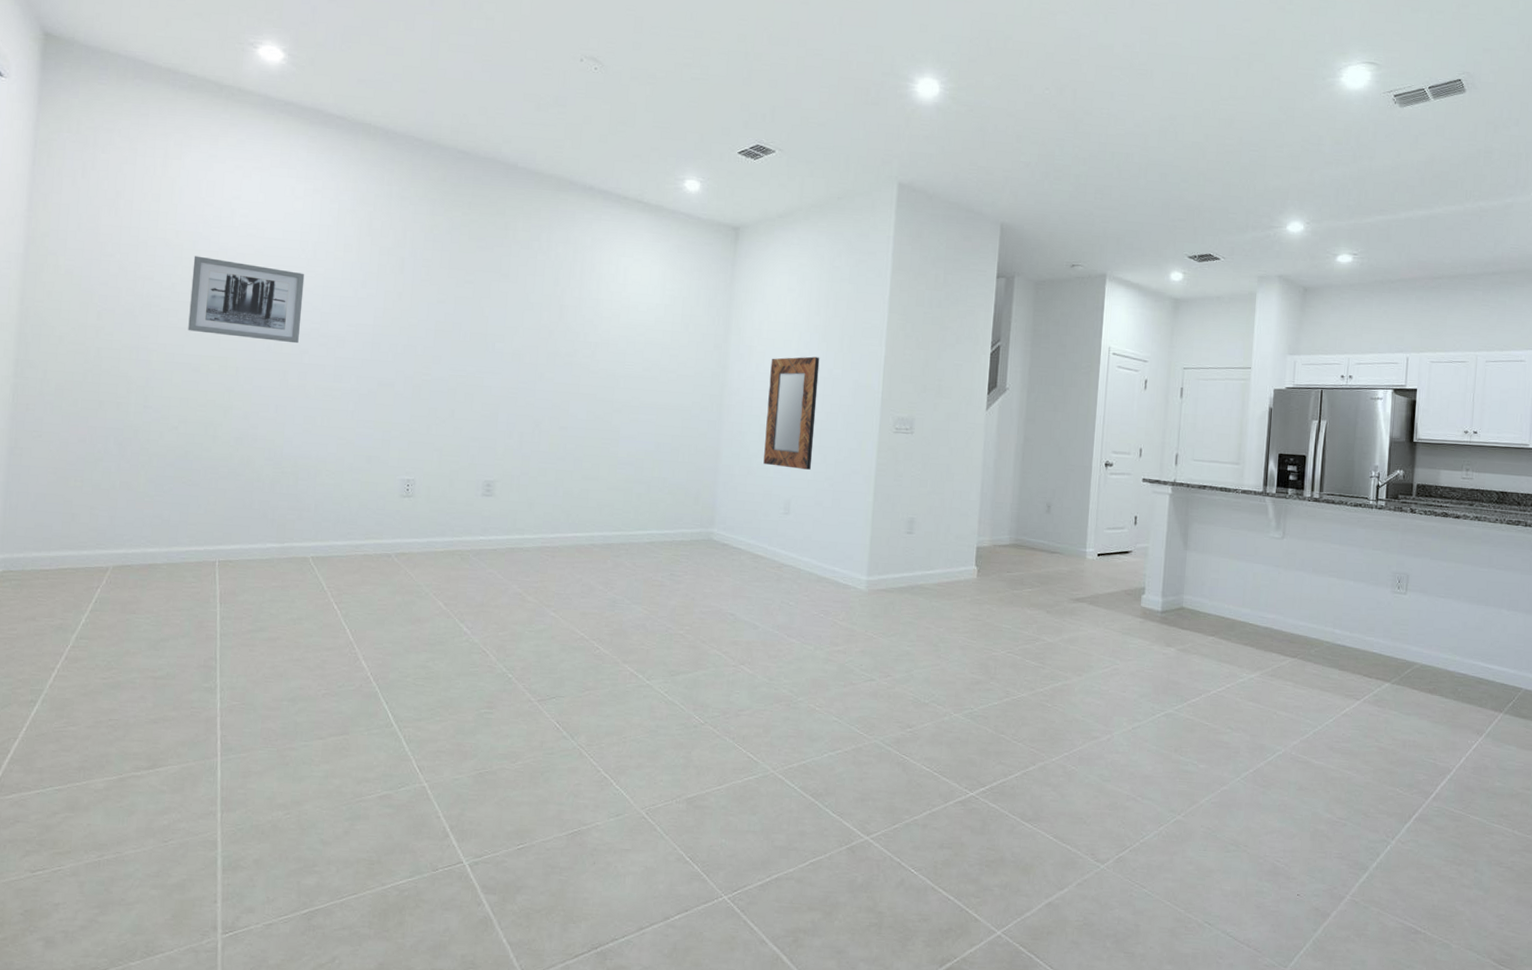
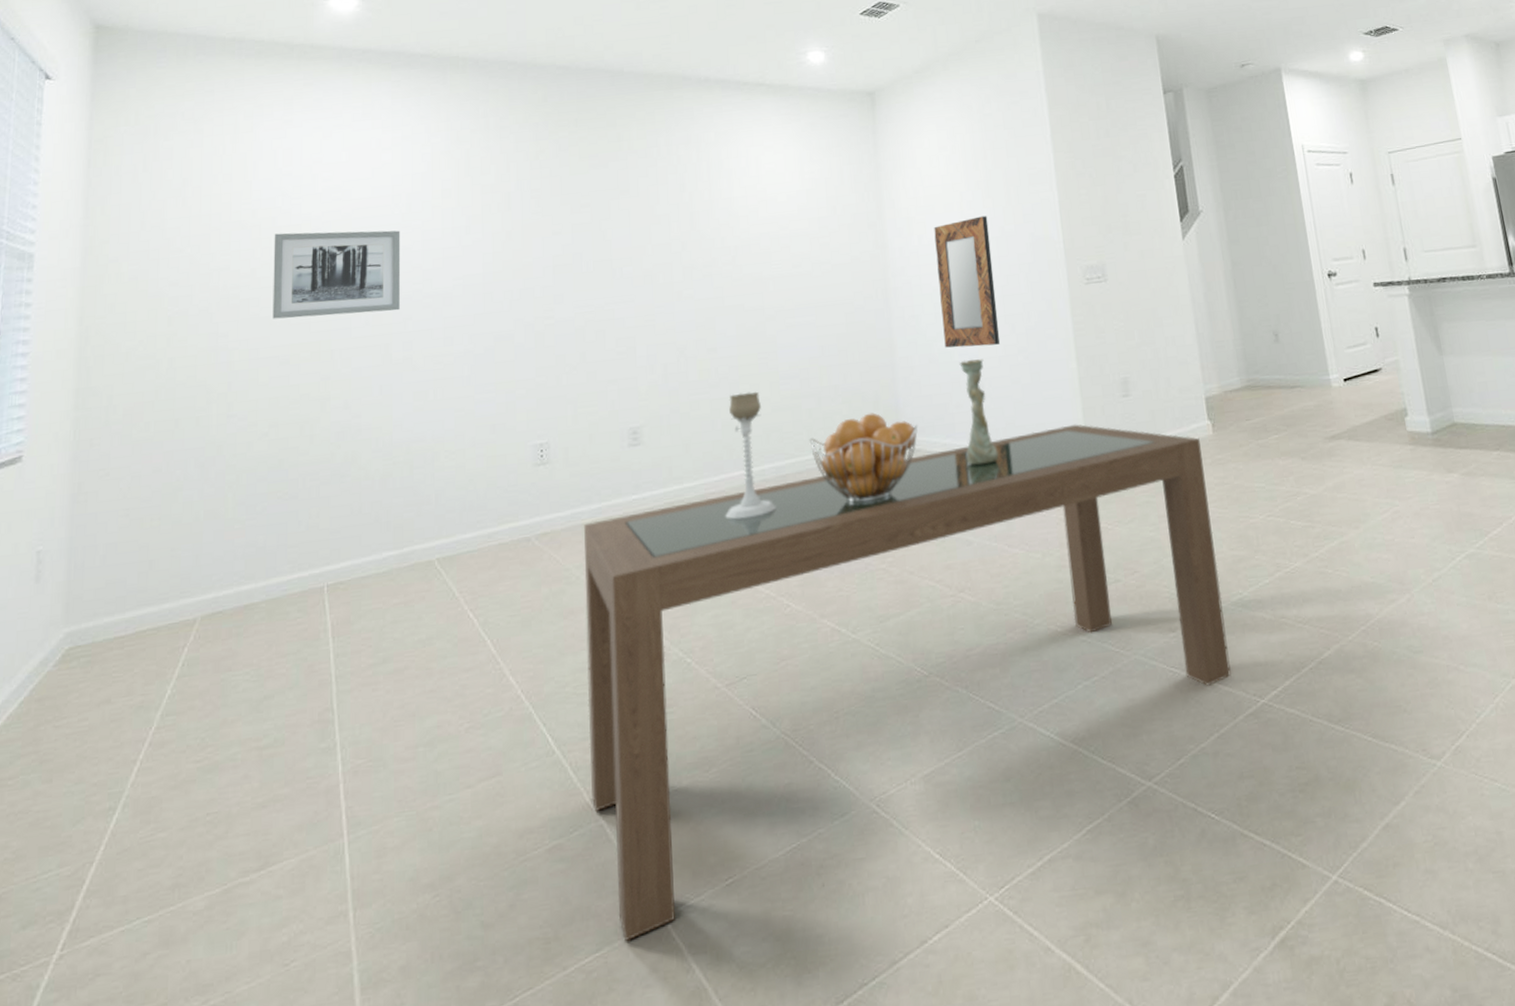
dining table: none [419,547,965,875] -> present [584,424,1231,942]
candle holder: none [556,468,600,573] -> present [725,391,777,520]
fruit basket: none [635,506,729,579] -> present [809,412,918,503]
vase: none [765,477,795,566] -> present [959,359,999,465]

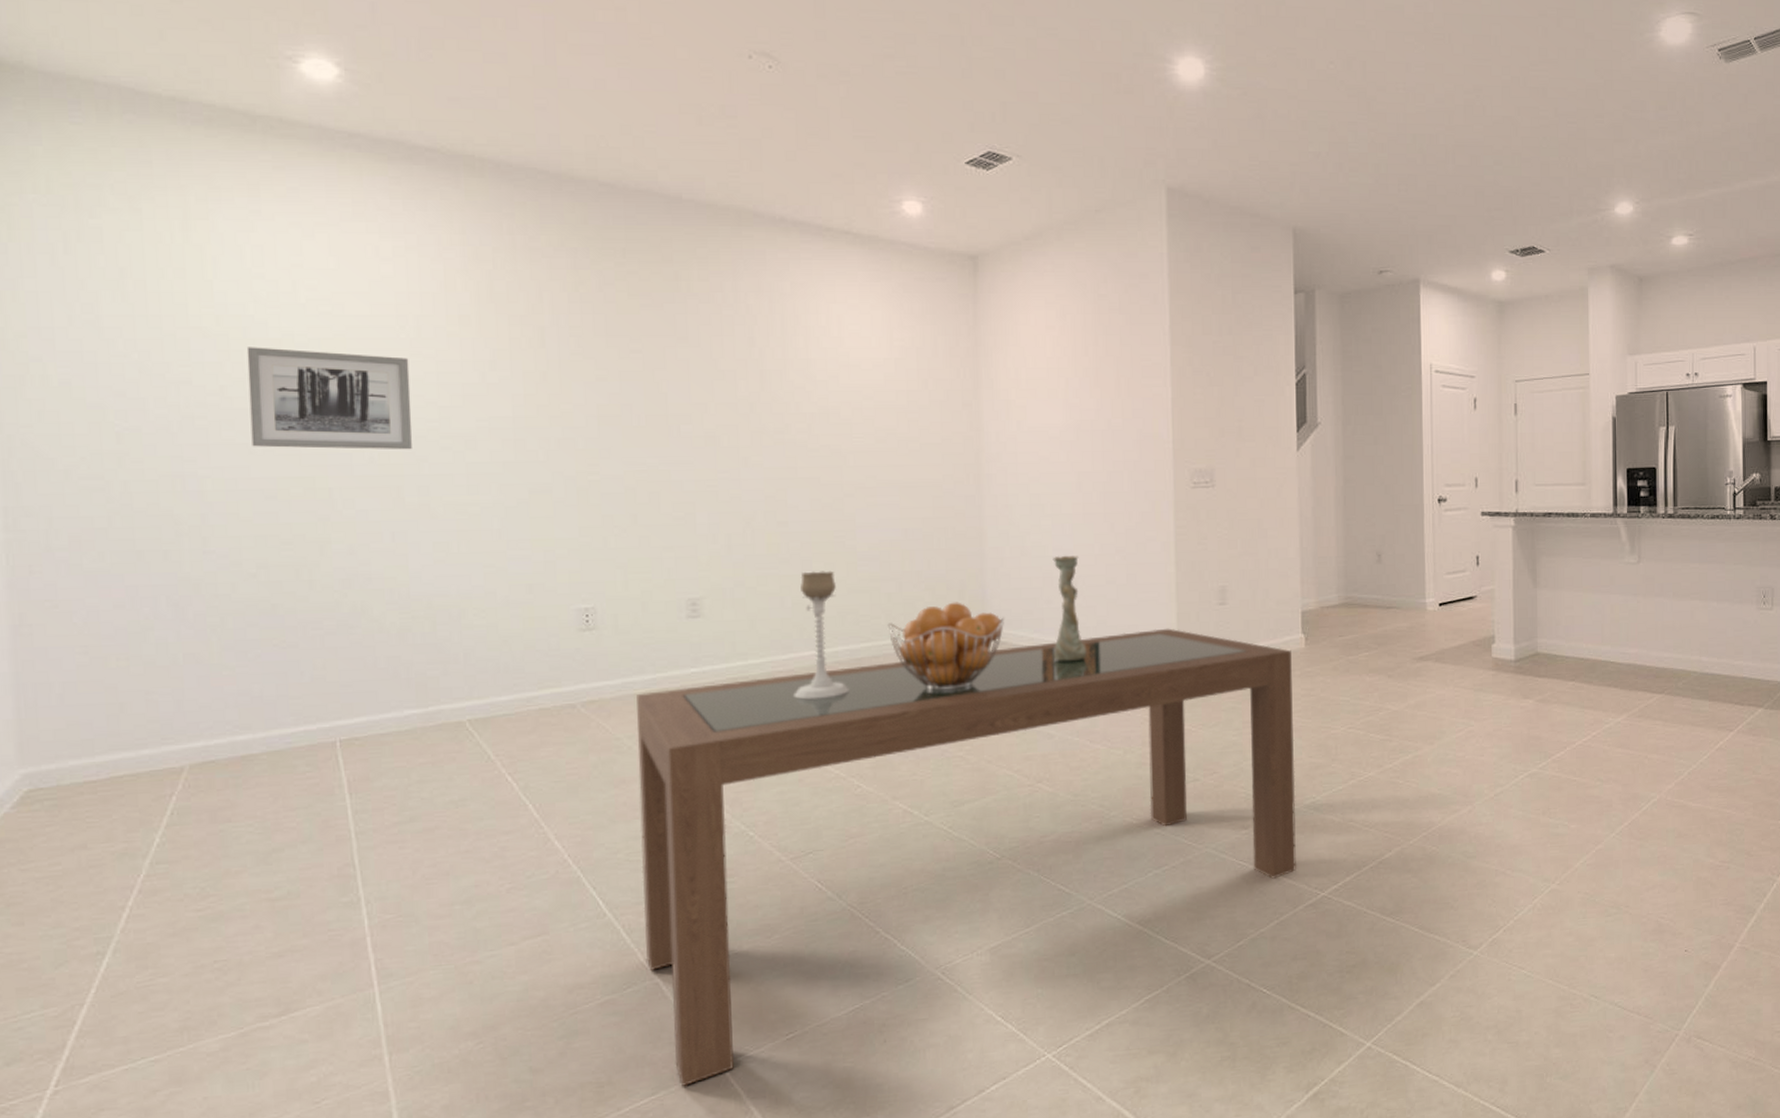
home mirror: present [934,215,1001,348] -> none [1035,406,1098,543]

